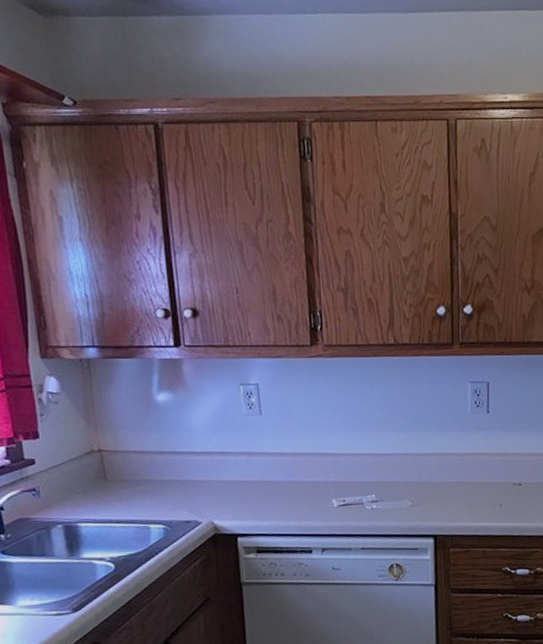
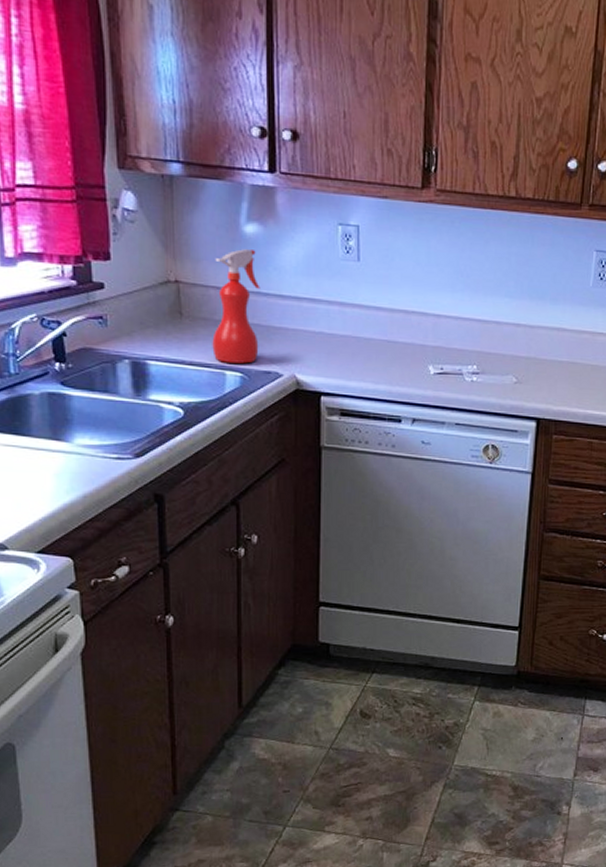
spray bottle: none [132,415,178,518] -> present [212,249,260,364]

